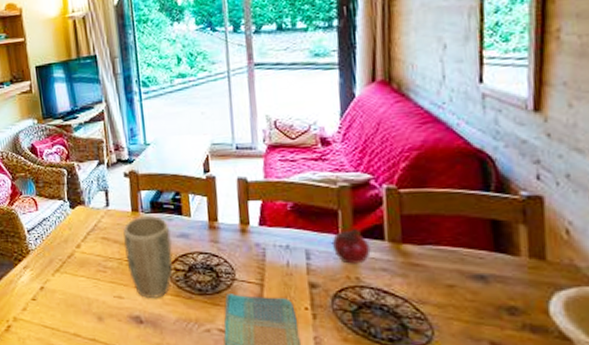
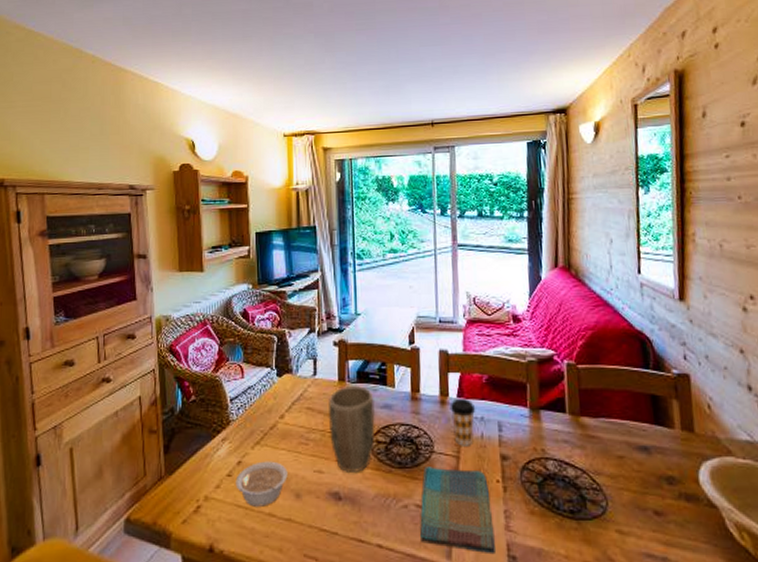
legume: none [40,287,89,328] -> present [235,461,288,507]
coffee cup: none [251,226,281,274] -> present [450,398,476,446]
fruit: present [333,228,371,264] -> none [522,401,554,436]

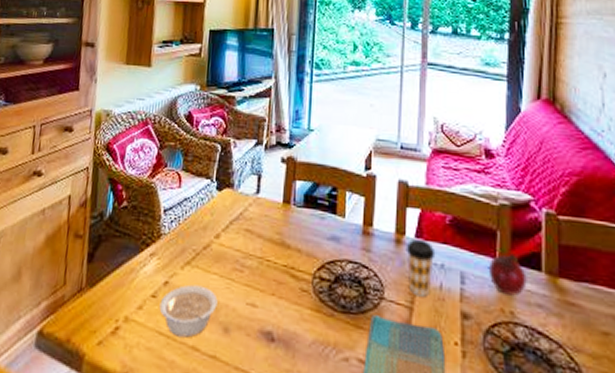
plant pot: present [328,385,375,474] -> none [267,209,321,312]
fruit: none [522,401,554,436] -> present [489,253,527,296]

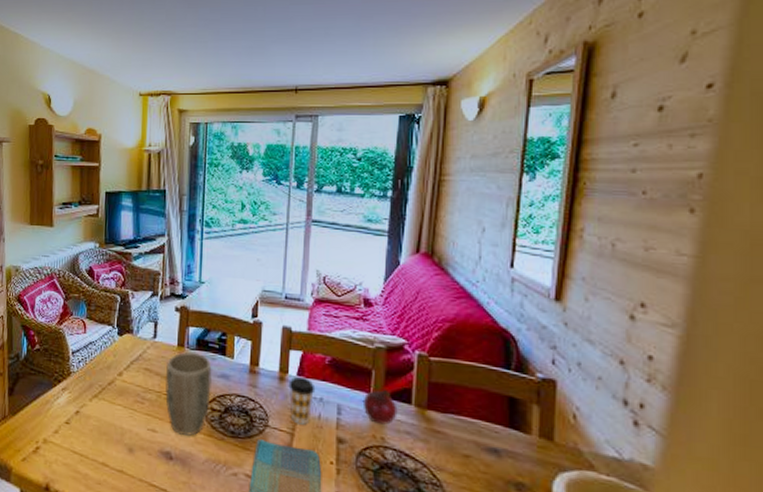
legume: present [159,284,218,338] -> none [72,413,123,456]
plant pot: none [267,209,321,312] -> present [165,351,212,436]

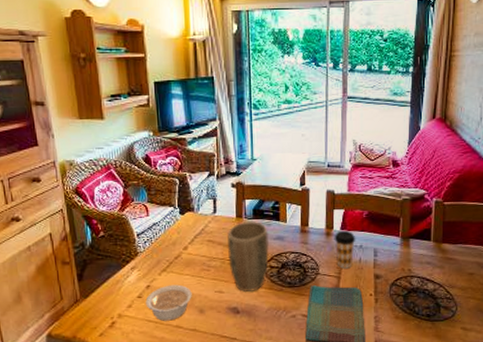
legume: none [72,413,123,456] -> present [145,284,192,321]
fruit: present [364,389,398,425] -> none [395,231,420,259]

